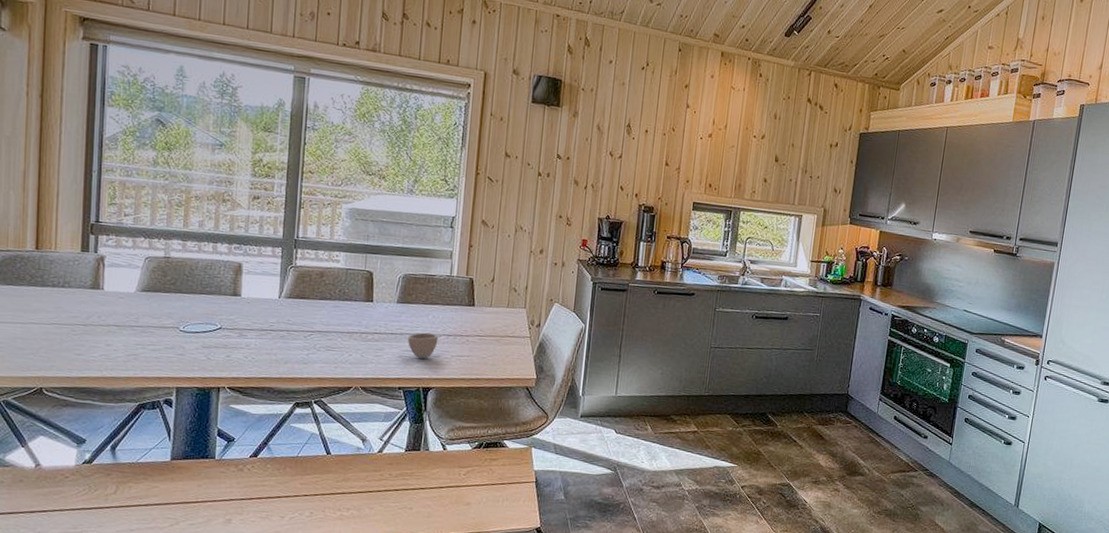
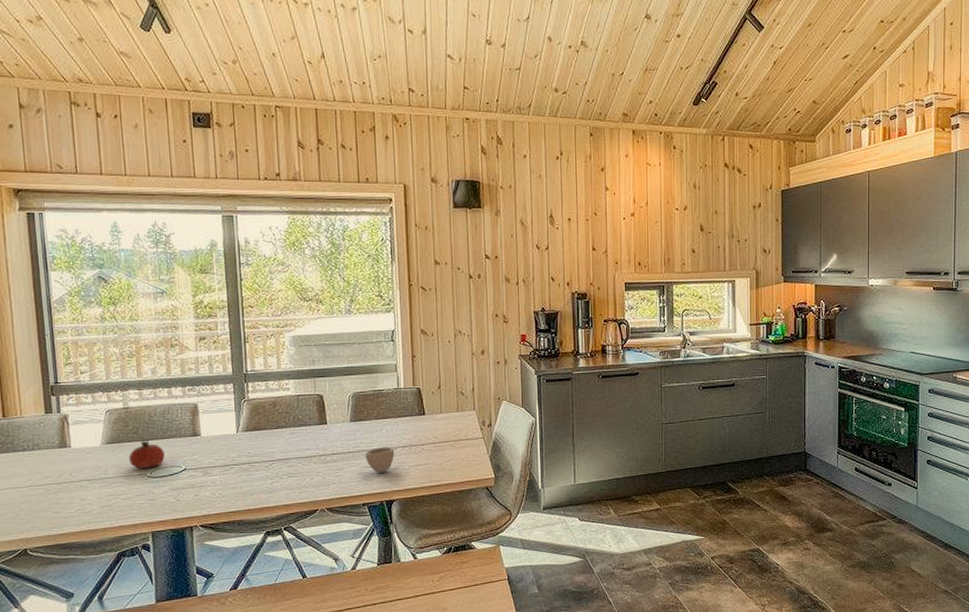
fruit: none [163,291,201,323] -> present [129,438,165,469]

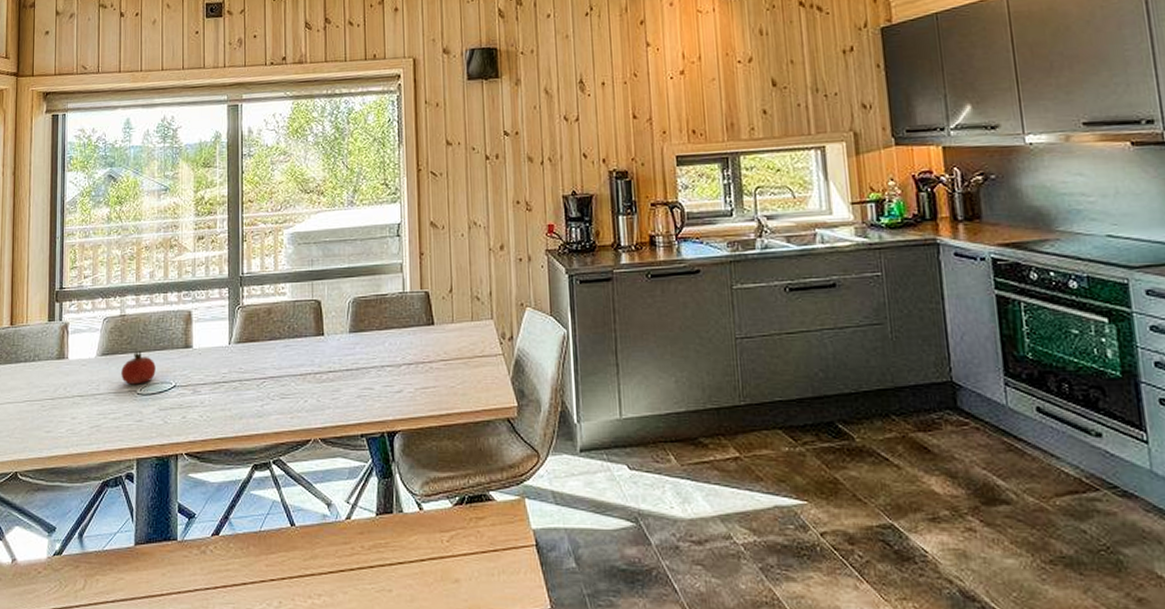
cup: present [364,447,395,473] -> none [364,364,399,396]

